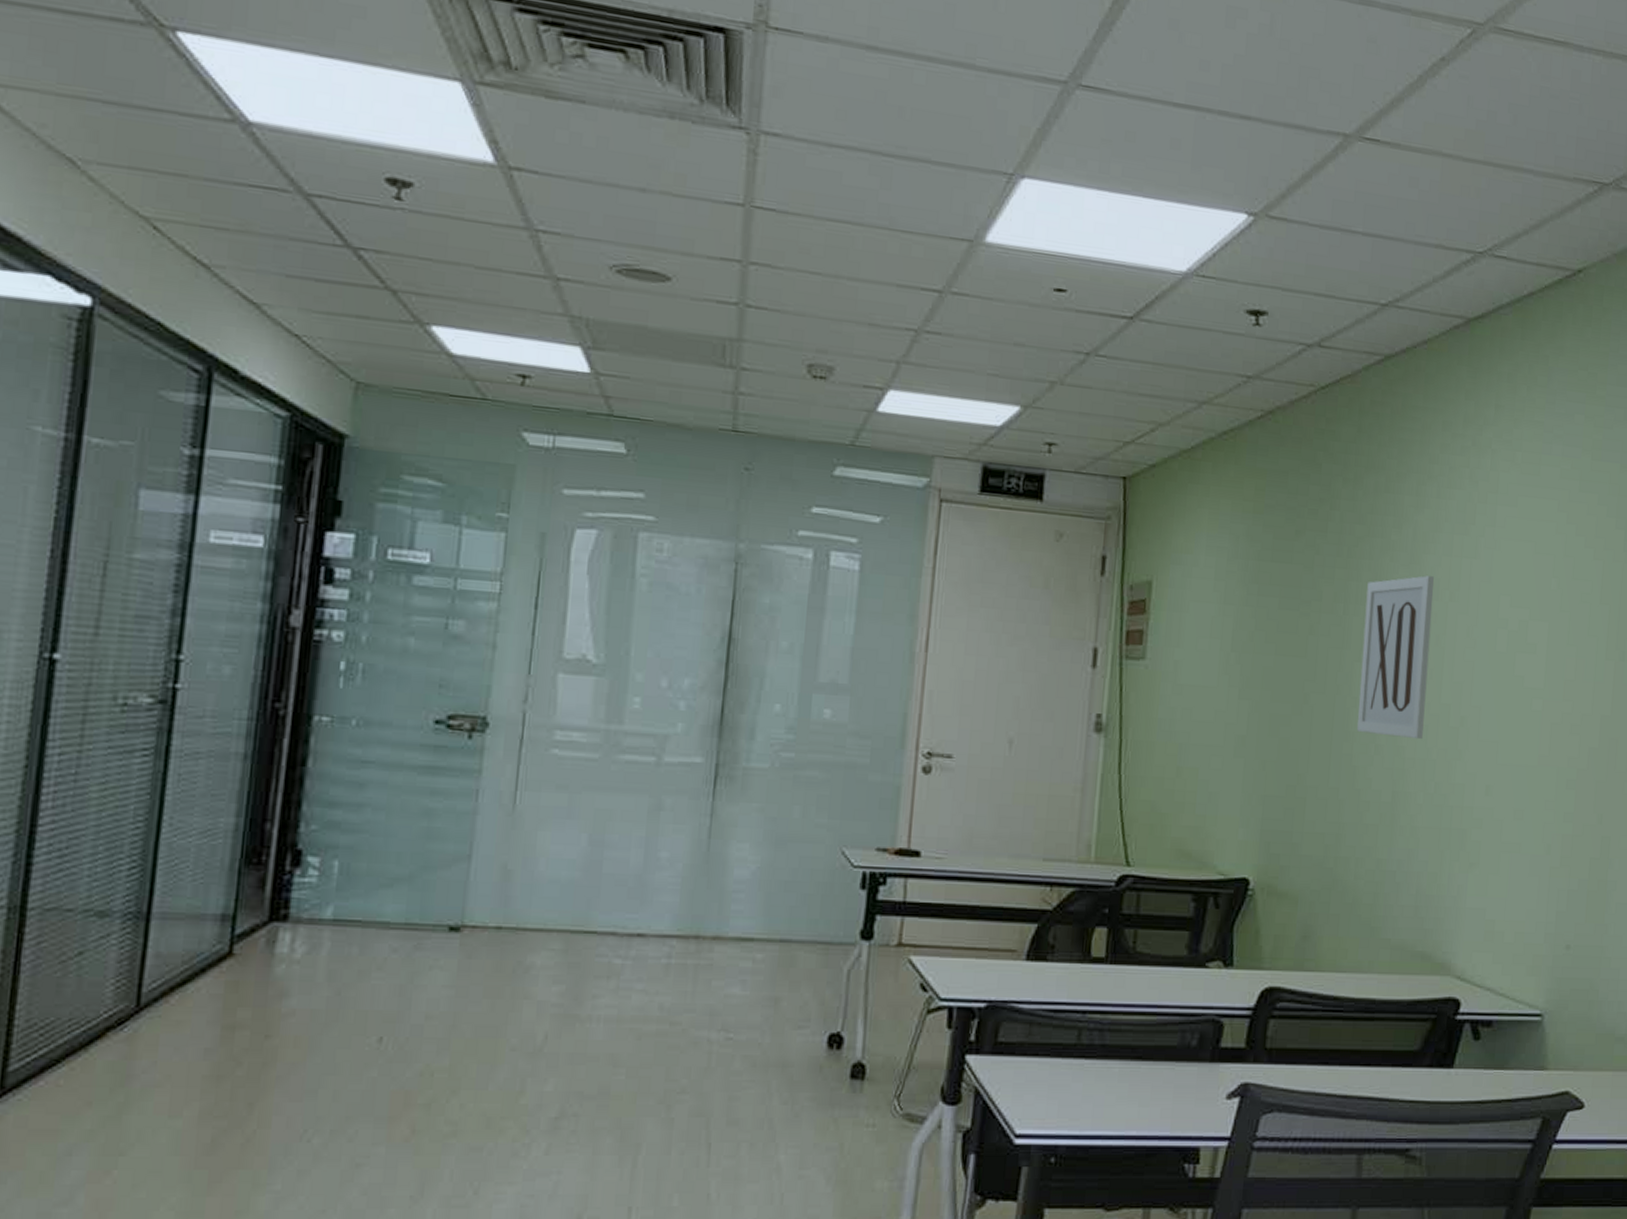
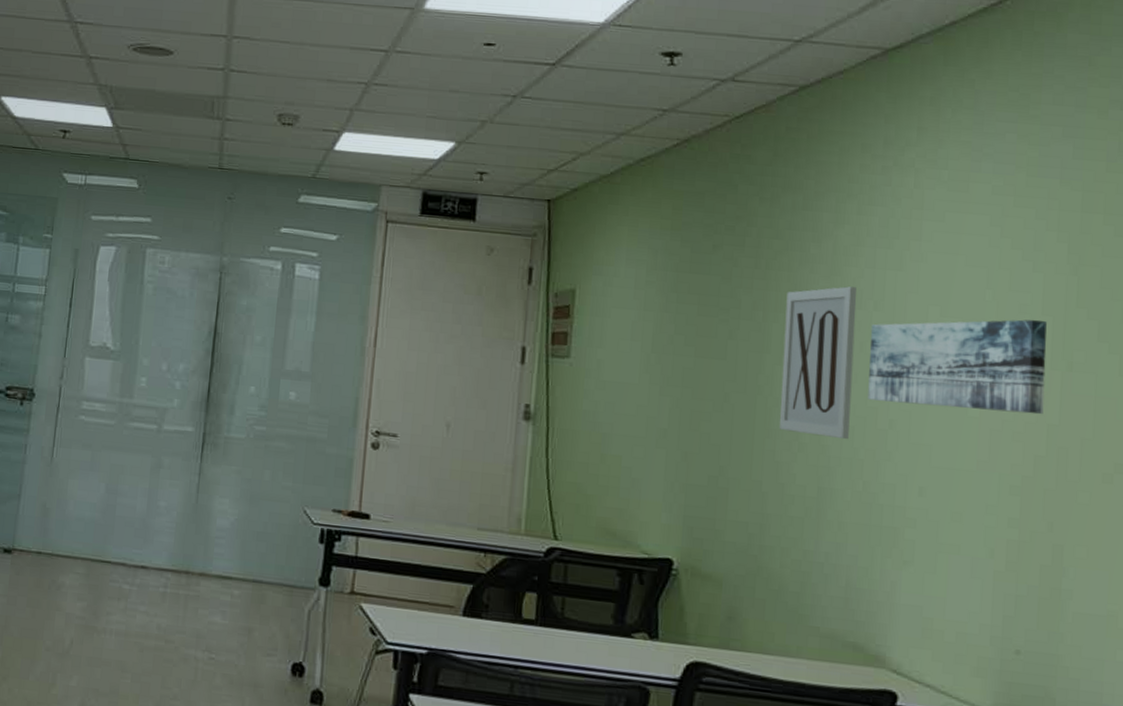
wall art: none [1441,608,1604,706] -> present [868,319,1047,415]

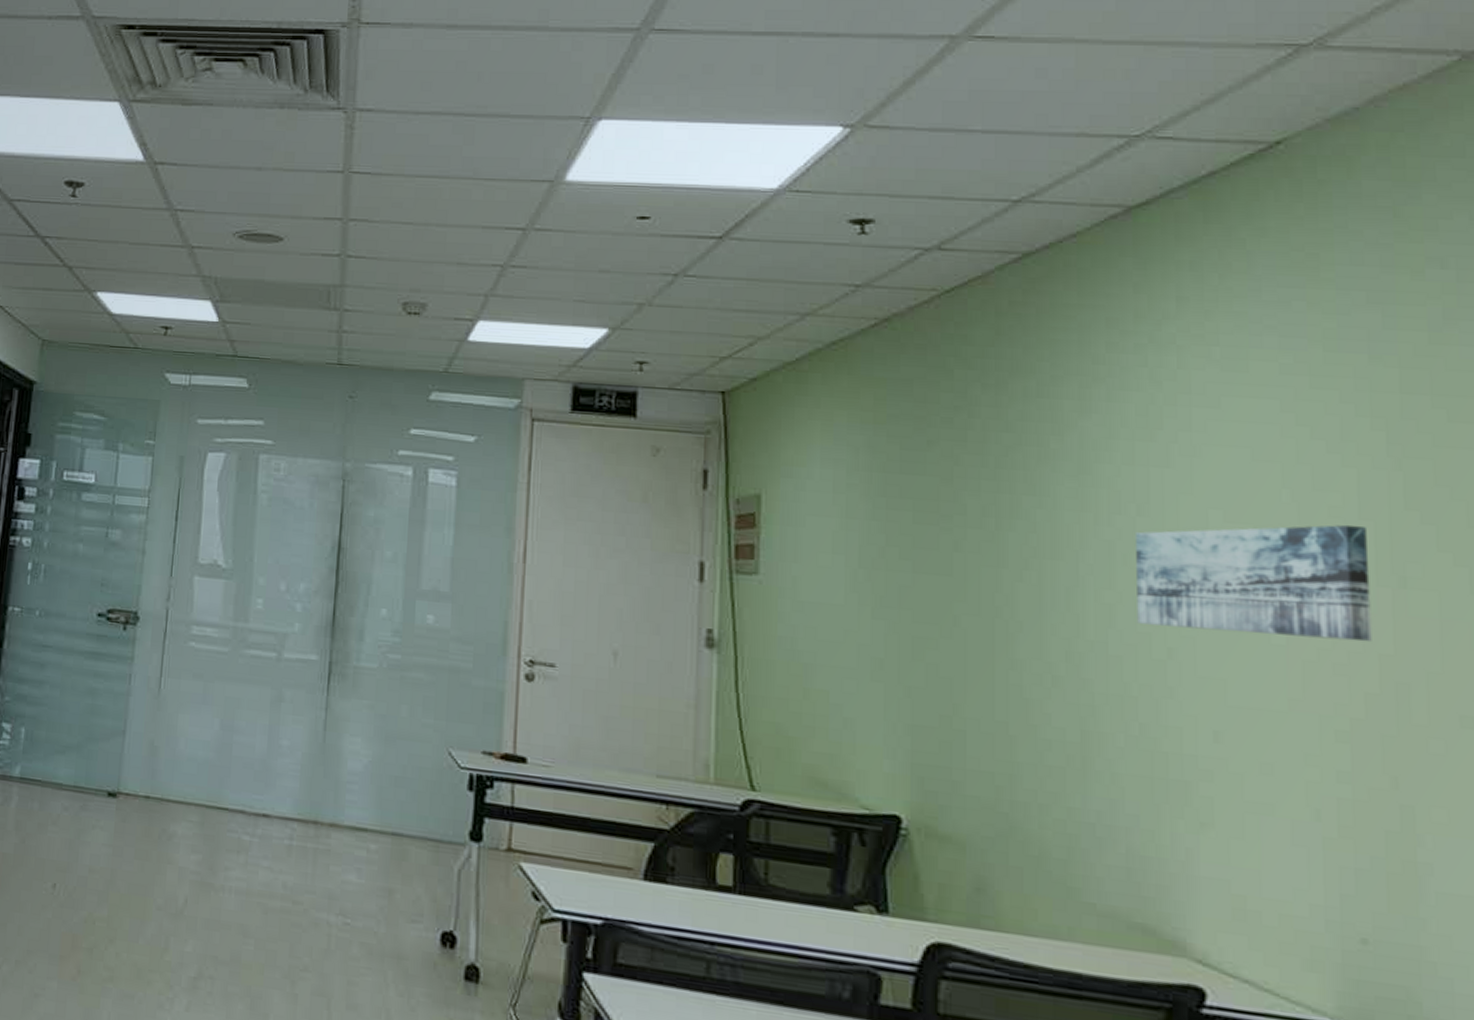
wall art: present [779,286,857,440] -> none [1024,487,1116,673]

